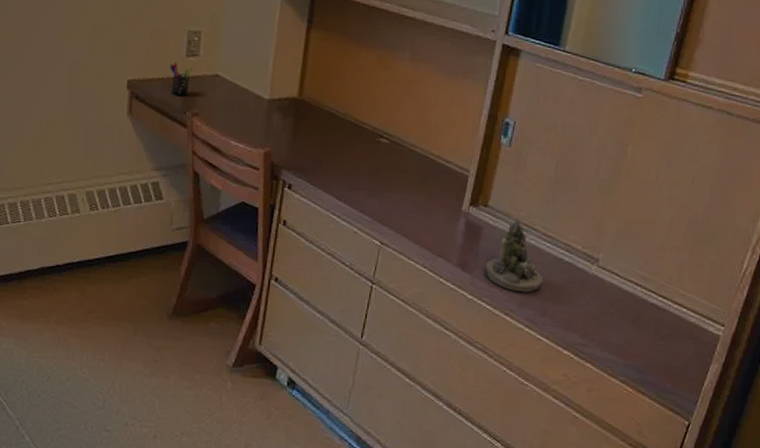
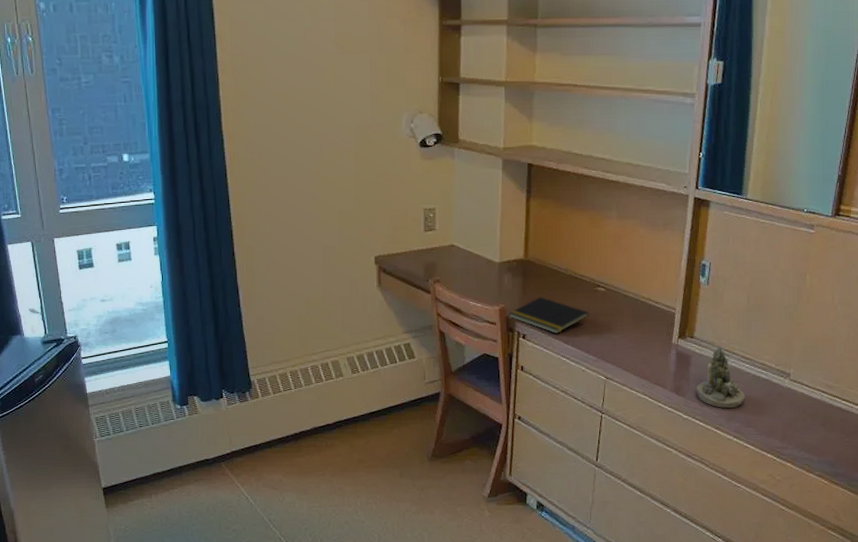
pen holder: present [170,62,193,97] -> none [411,237,431,267]
notepad: none [274,142,369,188] -> present [509,296,590,334]

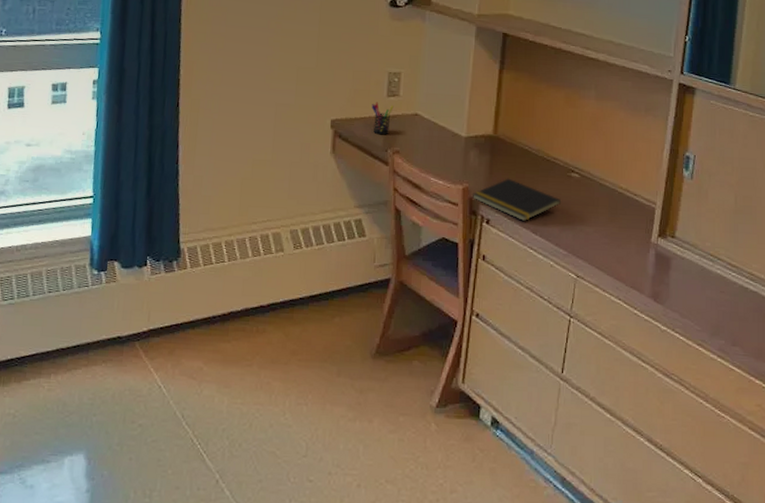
pen holder: none [411,237,431,267] -> present [371,102,394,135]
succulent planter: present [696,345,746,408] -> none [676,249,732,322]

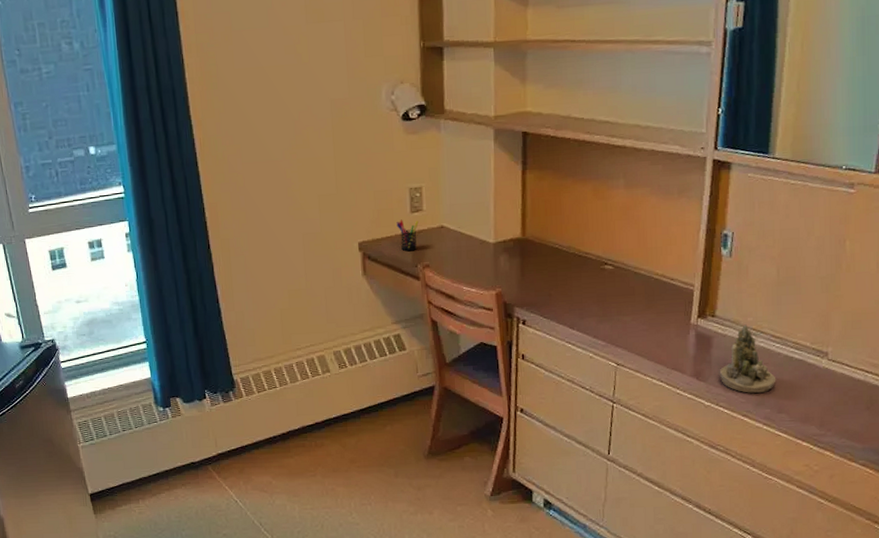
notepad: present [473,178,562,222] -> none [506,278,597,319]
succulent planter: none [676,249,732,322] -> present [719,324,776,393]

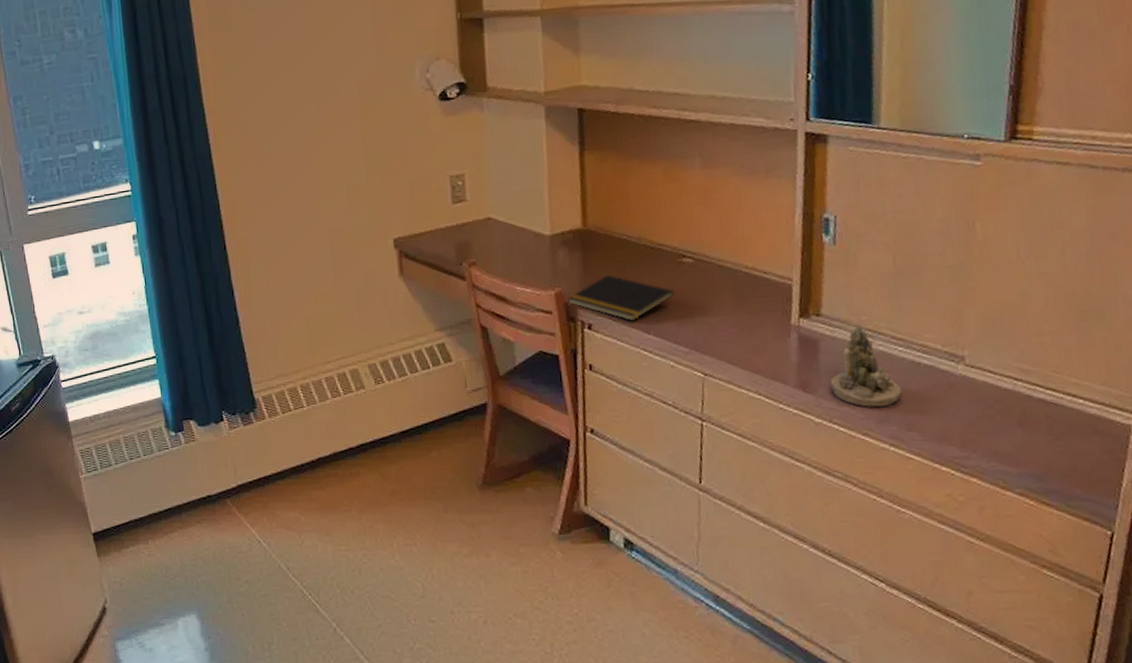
pen holder: present [396,219,419,252] -> none [436,211,462,248]
notepad: none [506,278,597,319] -> present [568,274,675,322]

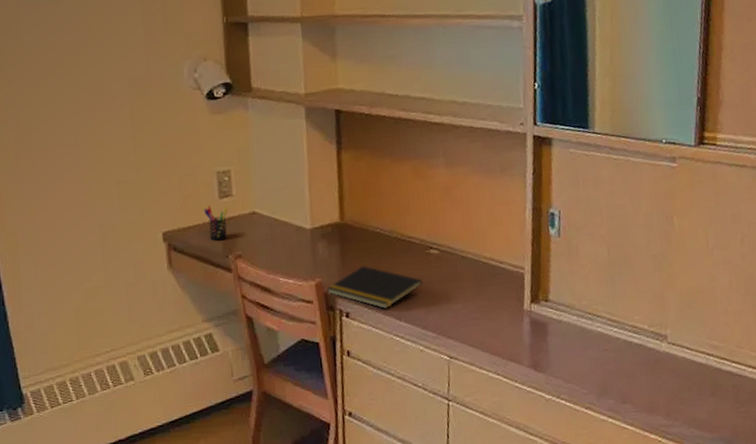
pen holder: none [436,211,462,248] -> present [204,206,228,241]
succulent planter: present [830,324,902,407] -> none [557,308,618,383]

